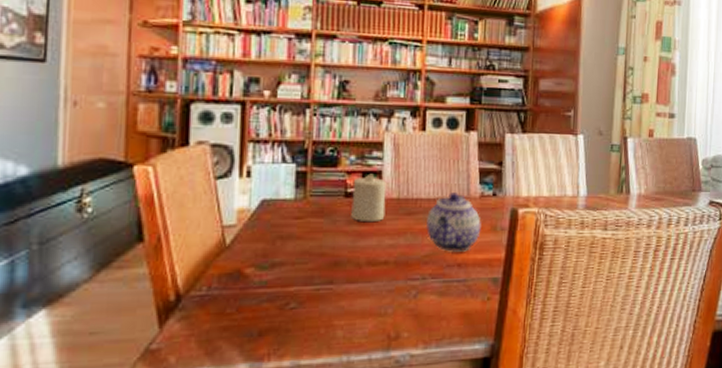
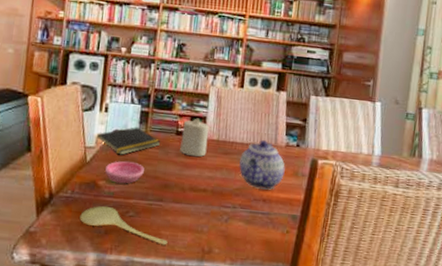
spoon: none [222,300,343,339] -> present [80,206,168,245]
notepad: none [236,193,326,231] -> present [95,127,161,155]
saucer: none [252,238,306,268] -> present [104,161,144,184]

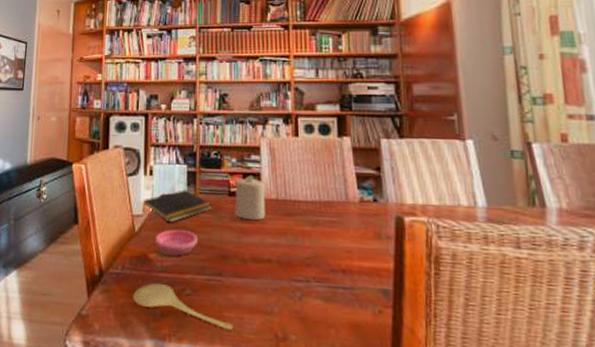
teapot: present [239,140,285,190] -> none [305,196,364,258]

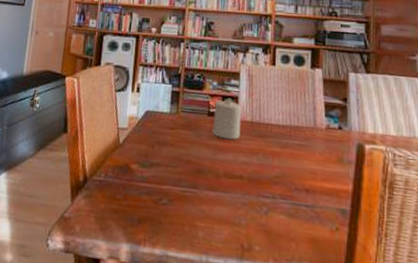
spoon: present [133,283,233,331] -> none [113,191,204,239]
notepad: present [142,190,213,223] -> none [128,107,193,137]
saucer: present [154,229,198,256] -> none [137,143,177,168]

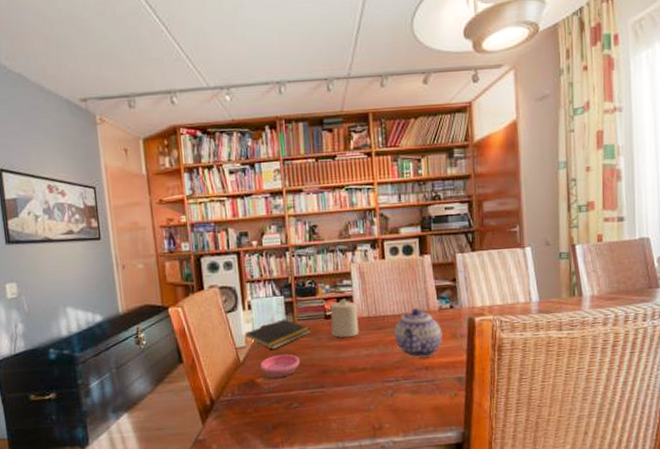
notepad: none [128,107,193,137] -> present [245,319,311,350]
saucer: none [137,143,177,168] -> present [260,354,300,378]
teapot: none [276,121,328,179] -> present [393,308,443,358]

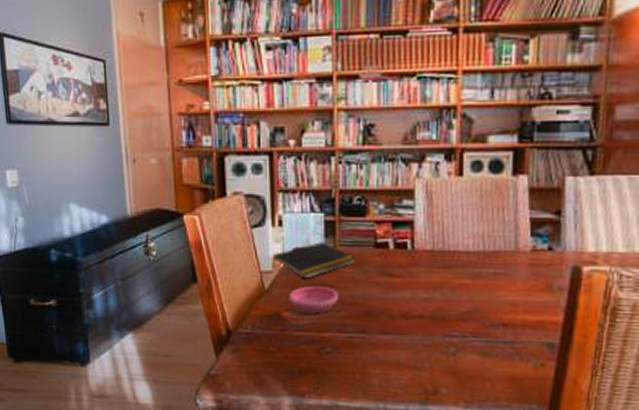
candle: present [330,298,359,337] -> none [382,223,419,274]
teapot: present [393,308,443,358] -> none [465,245,533,311]

